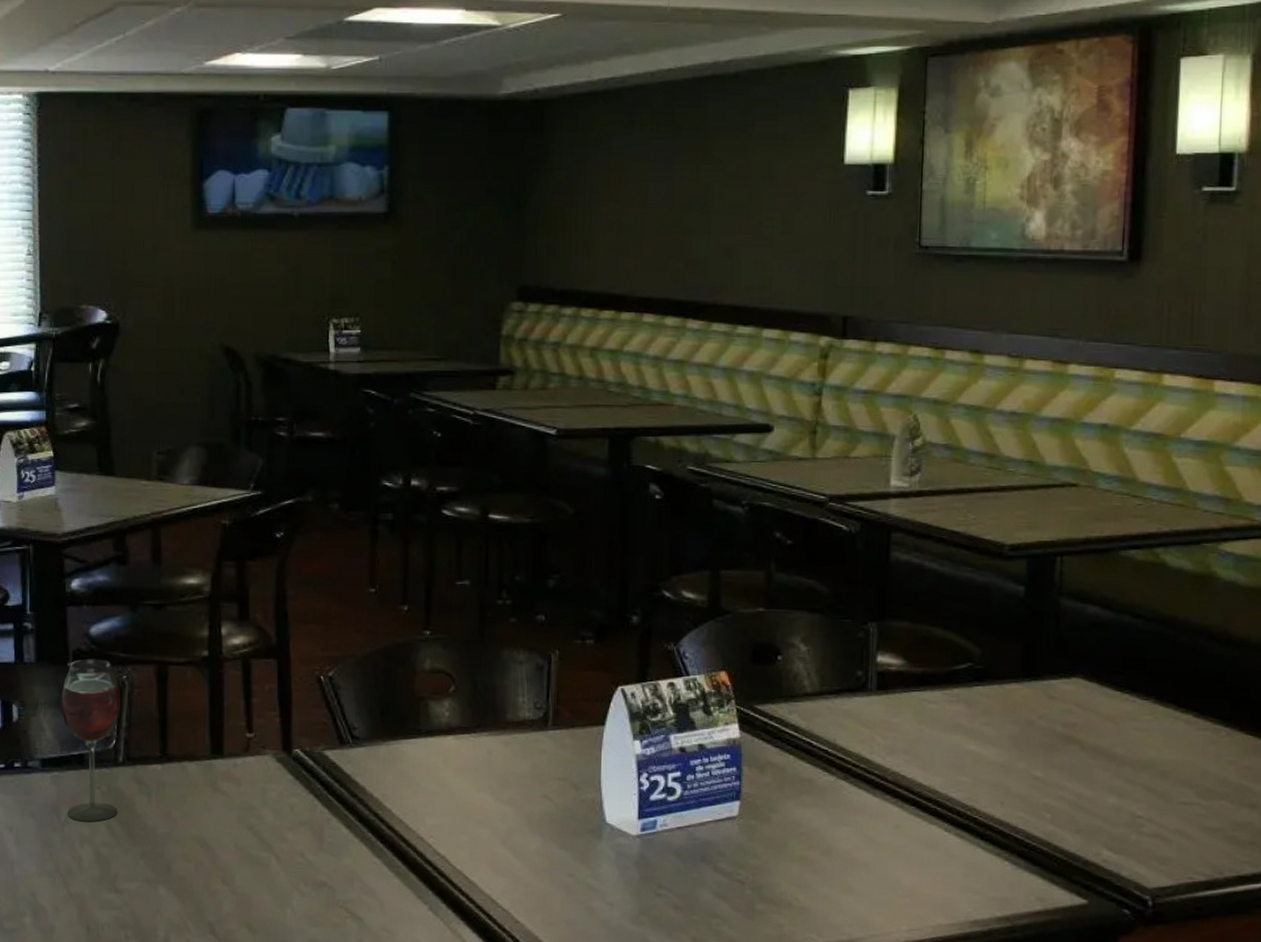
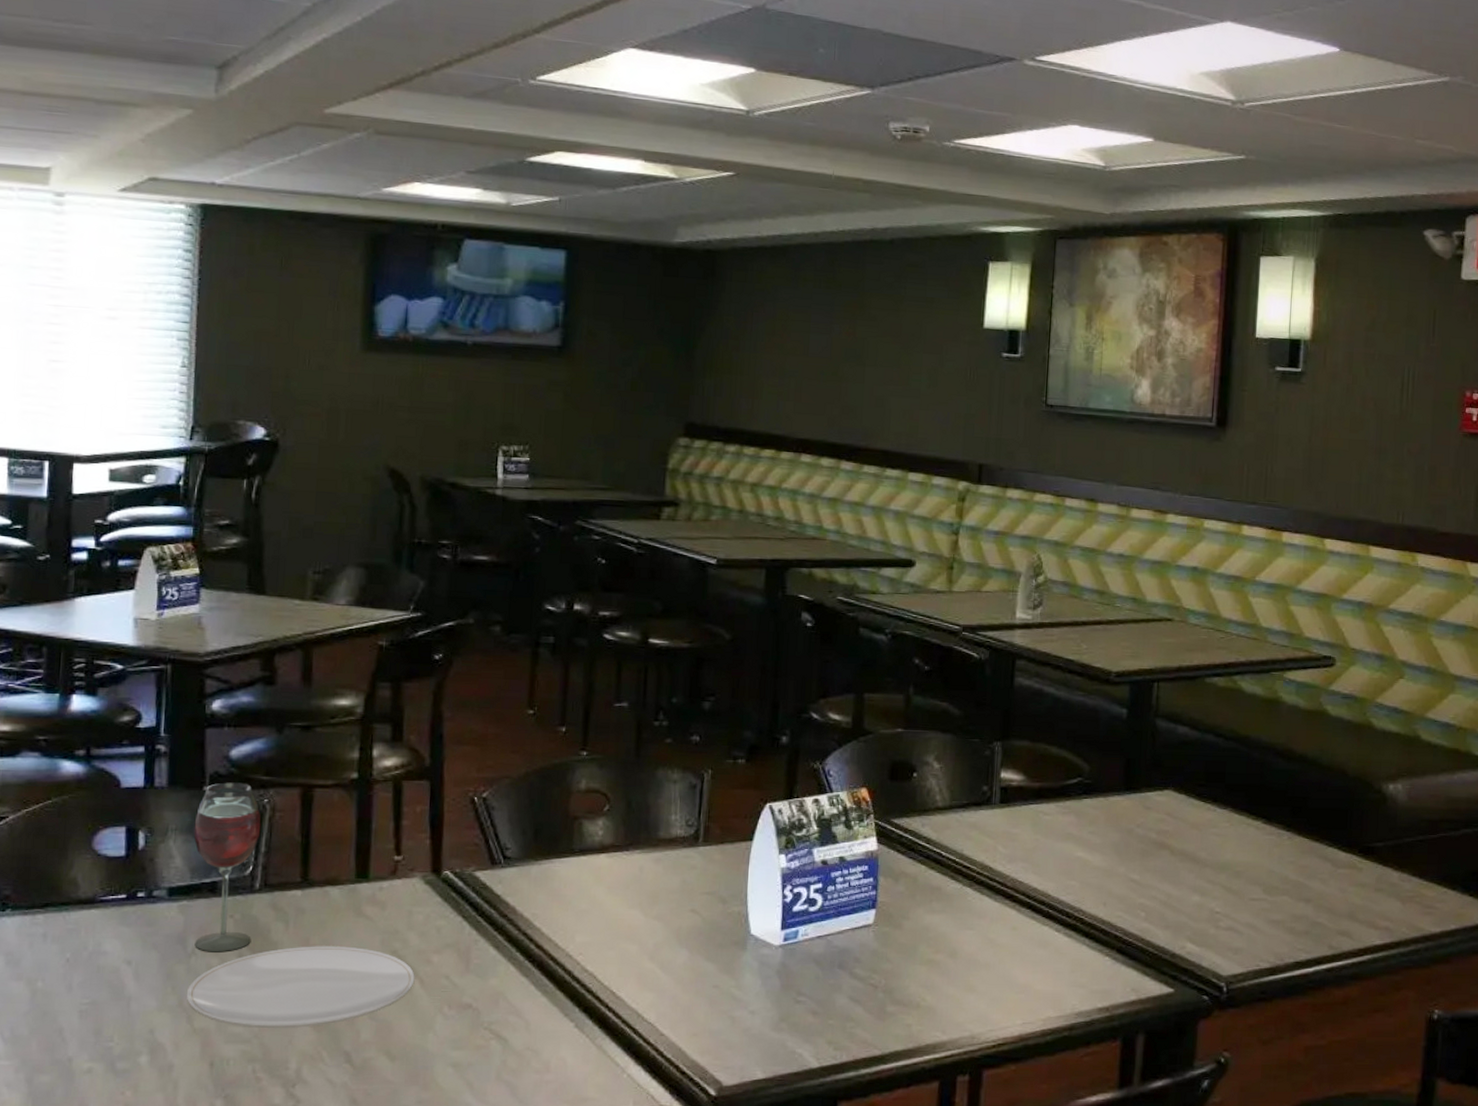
plate: none [62,819,271,898] -> present [186,946,415,1029]

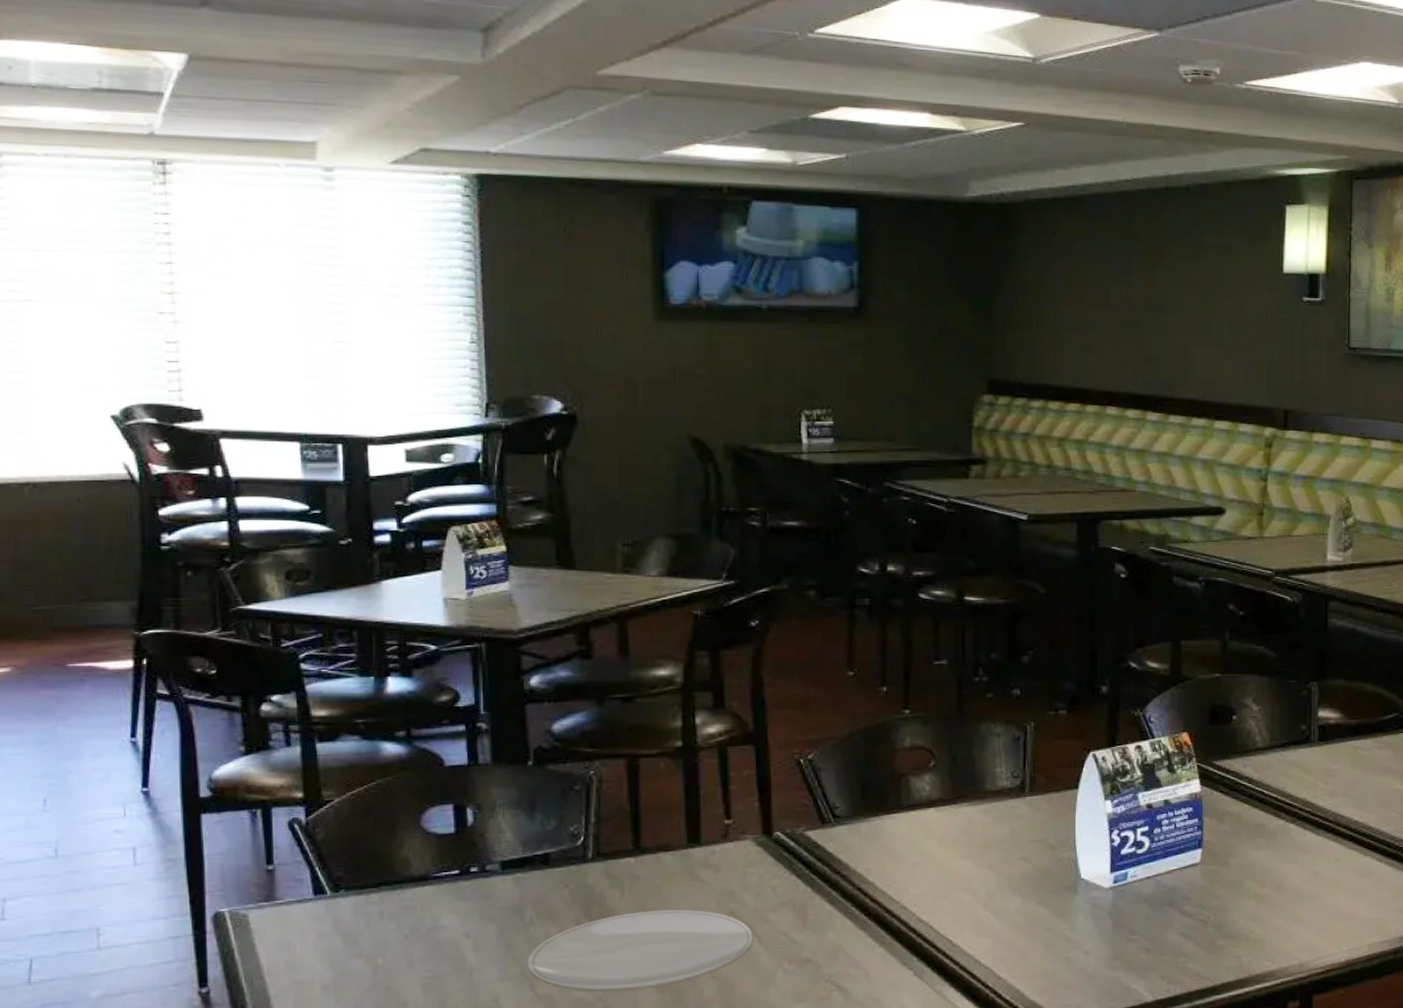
wineglass: present [193,782,262,953] -> none [522,756,589,922]

